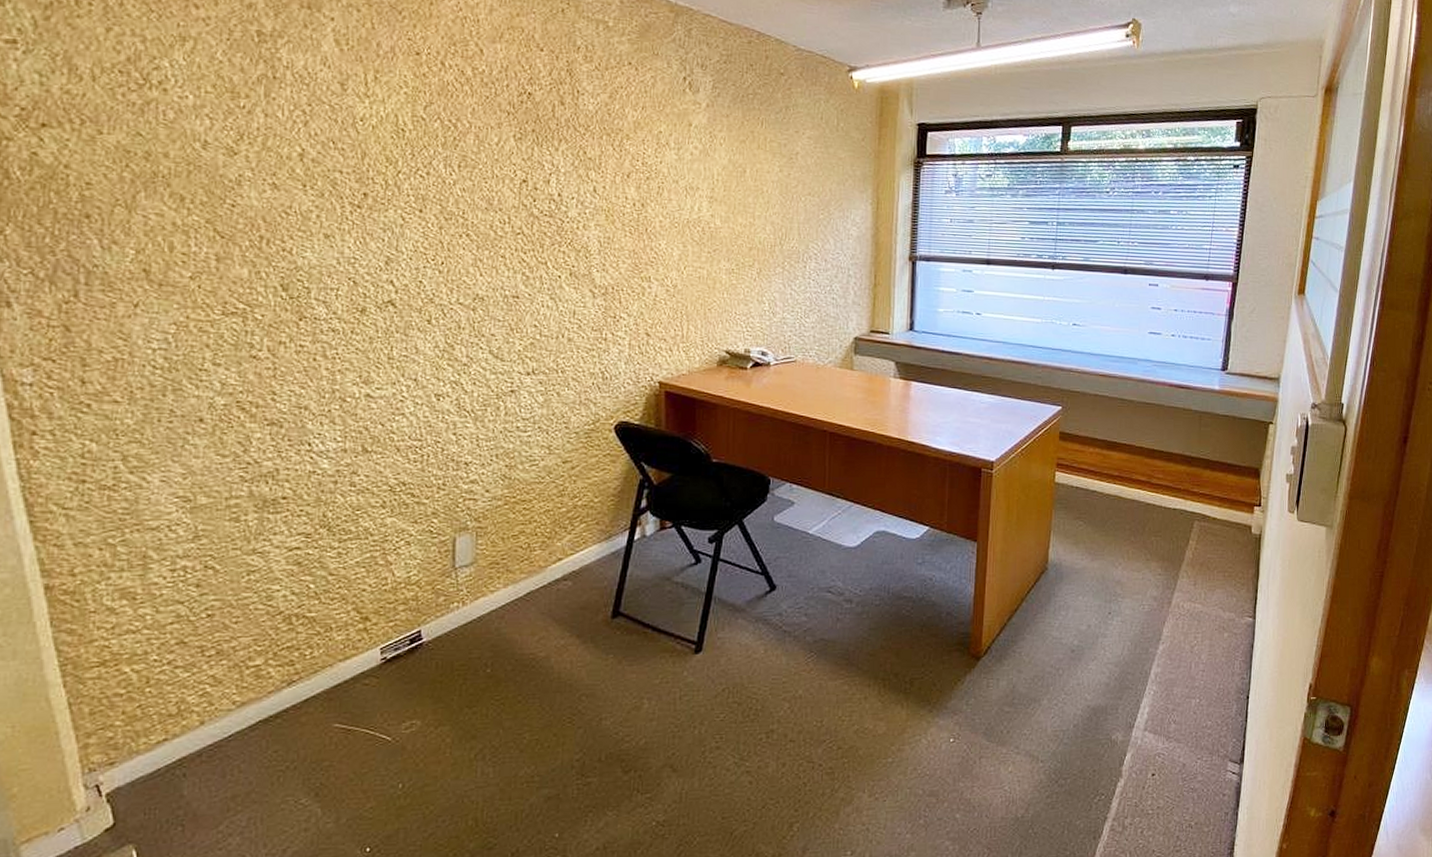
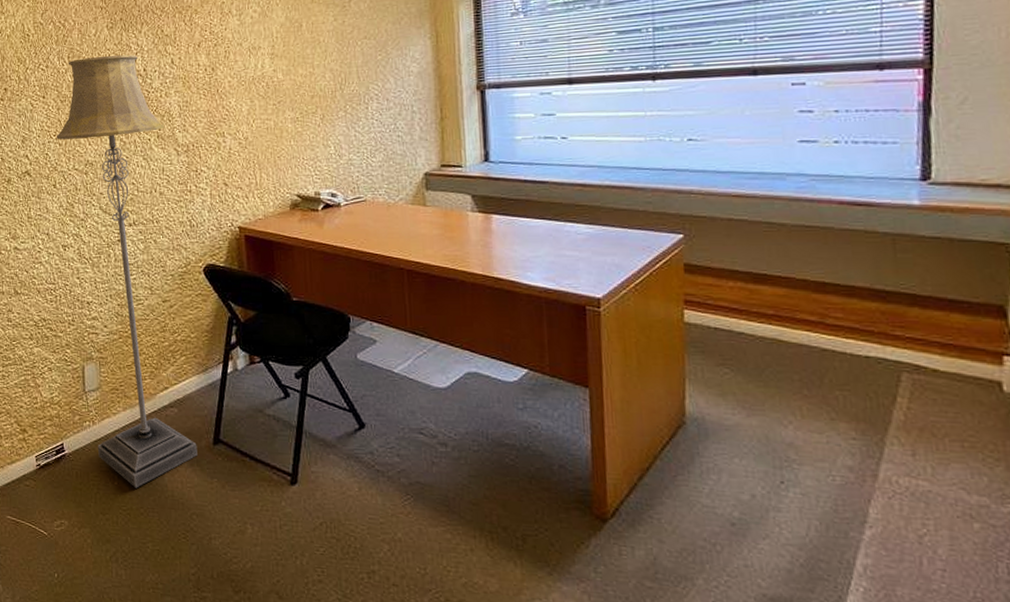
floor lamp: none [436,170,593,674] -> present [57,54,197,488]

